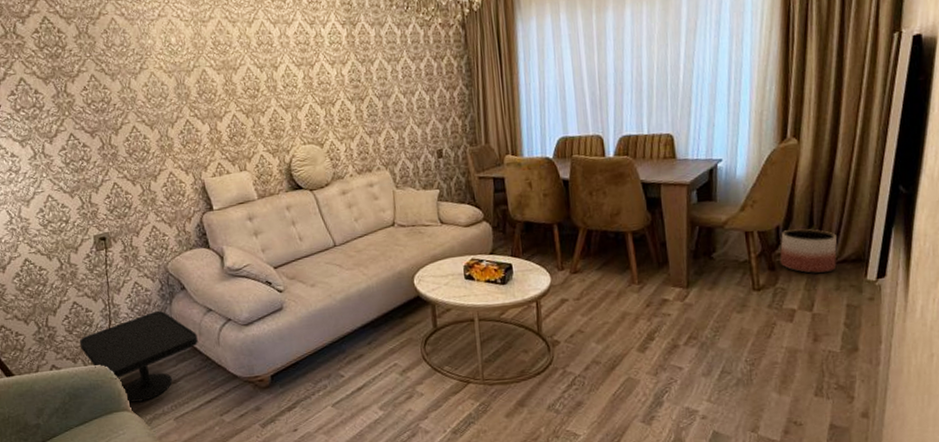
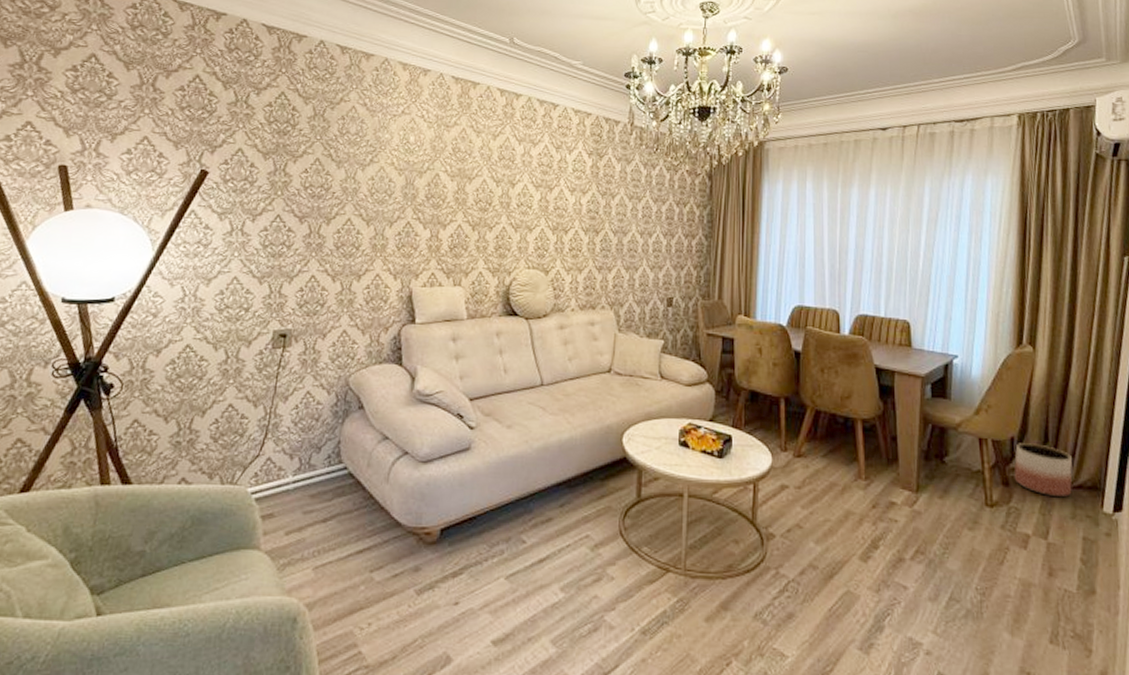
side table: present [79,310,198,403] -> none [222,429,365,540]

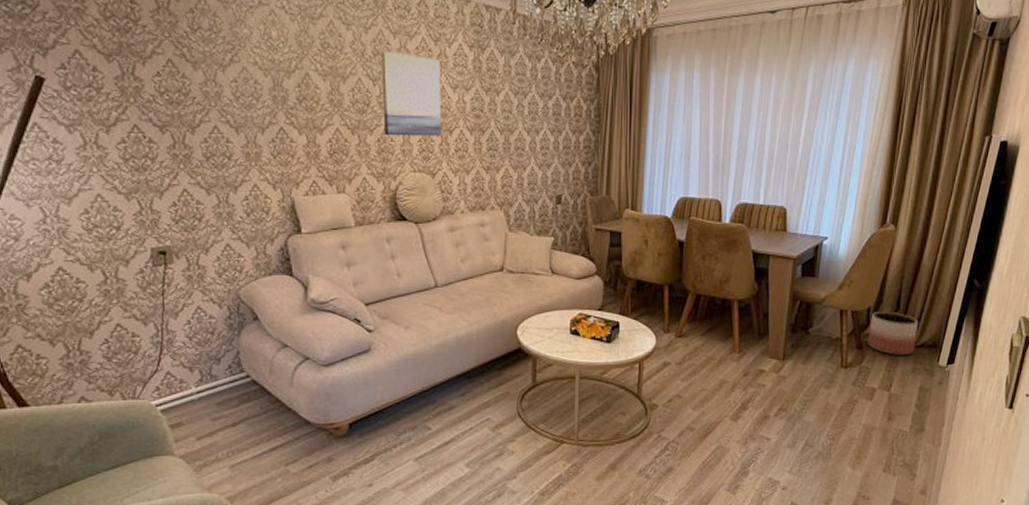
wall art: none [502,156,560,236] -> present [380,51,441,137]

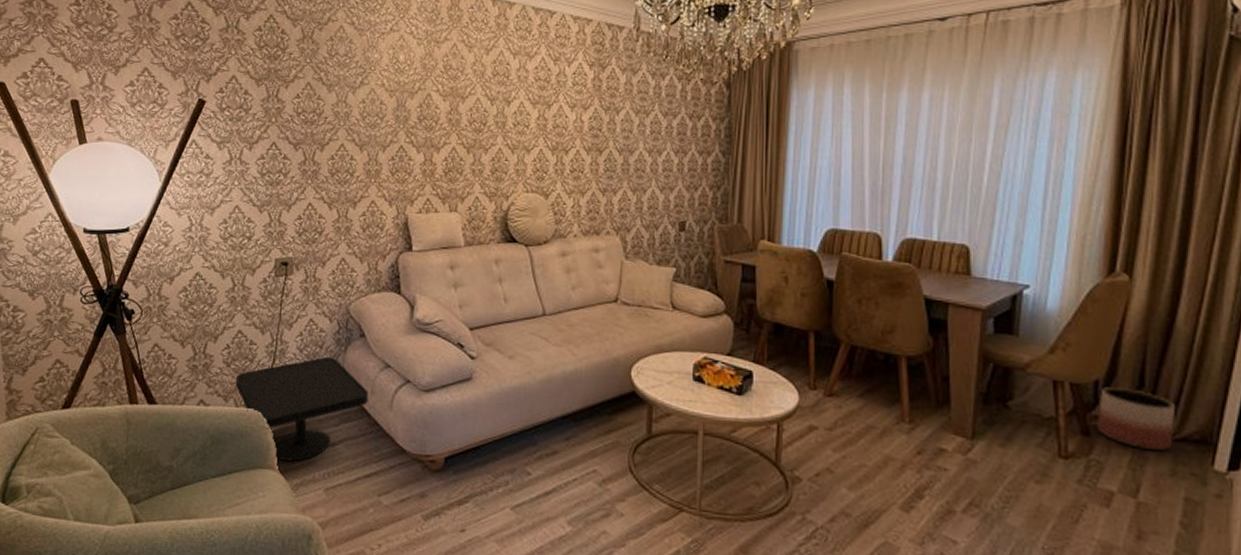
side table: none [119,341,267,446] -> present [235,356,369,462]
wall art: present [380,51,441,137] -> none [498,71,559,157]

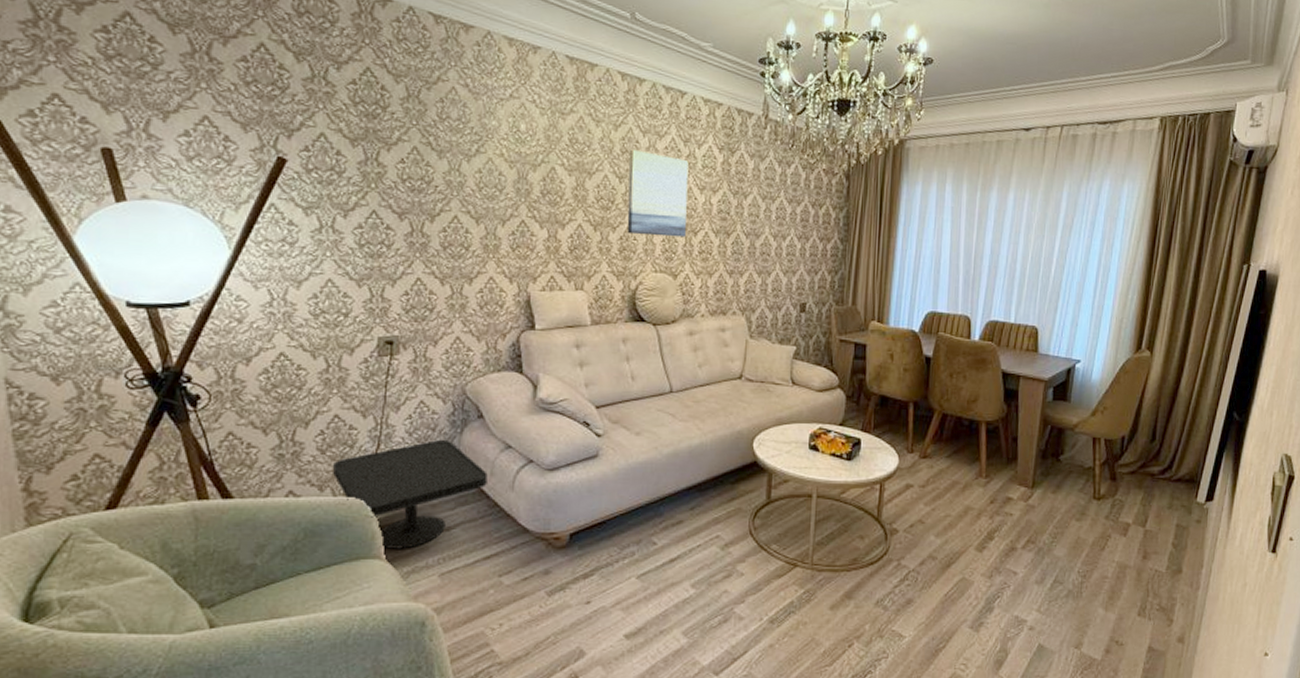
wall art: none [498,71,559,157] -> present [627,149,689,238]
planter: present [1096,387,1176,451] -> none [1121,441,1176,490]

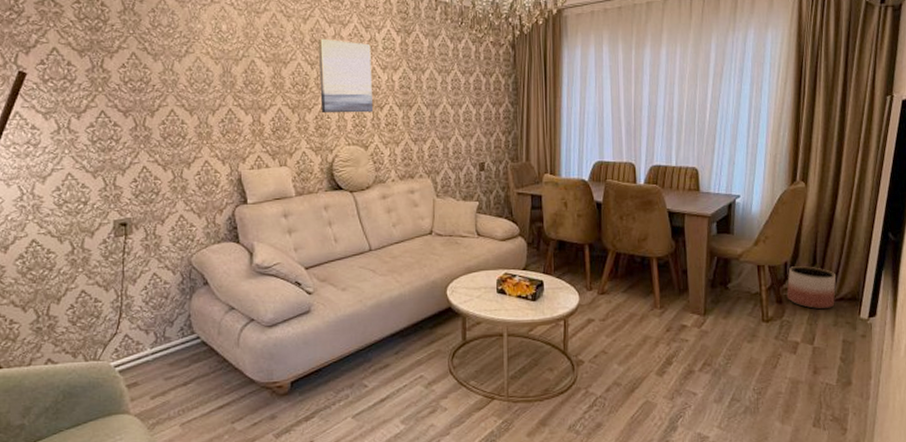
side table: present [332,439,488,549] -> none [82,305,216,405]
planter: none [1121,441,1176,490] -> present [786,266,837,309]

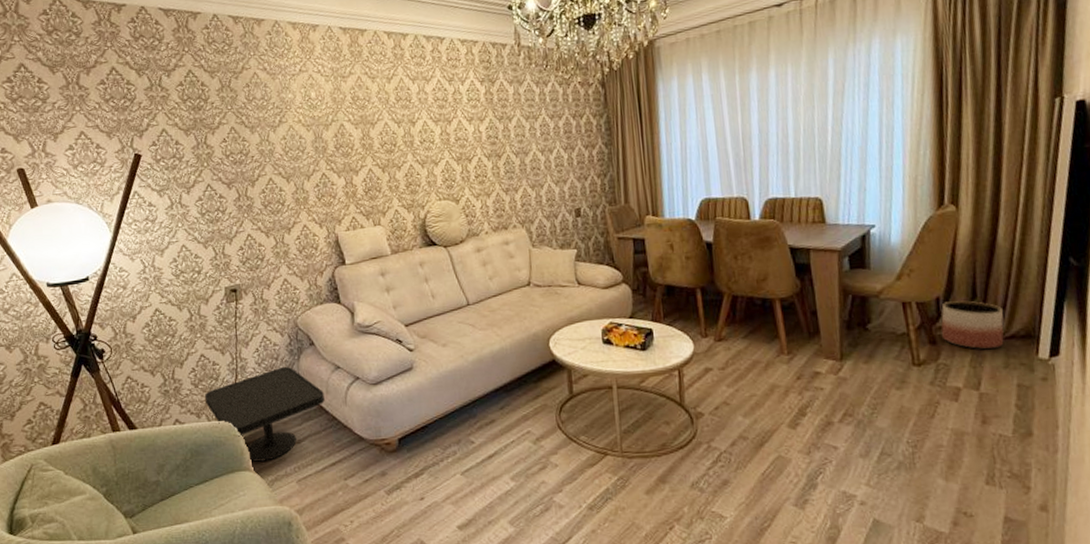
side table: none [82,305,216,405] -> present [204,366,325,462]
wall art: present [317,38,373,114] -> none [402,96,461,171]

